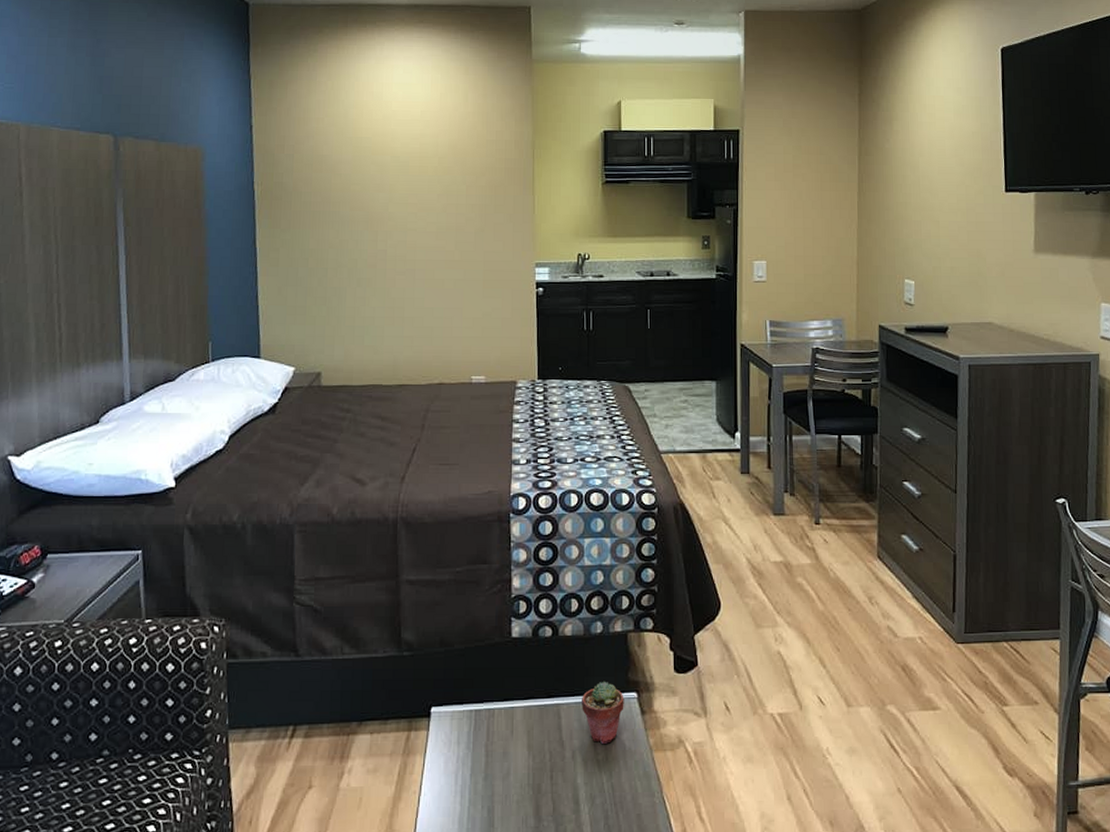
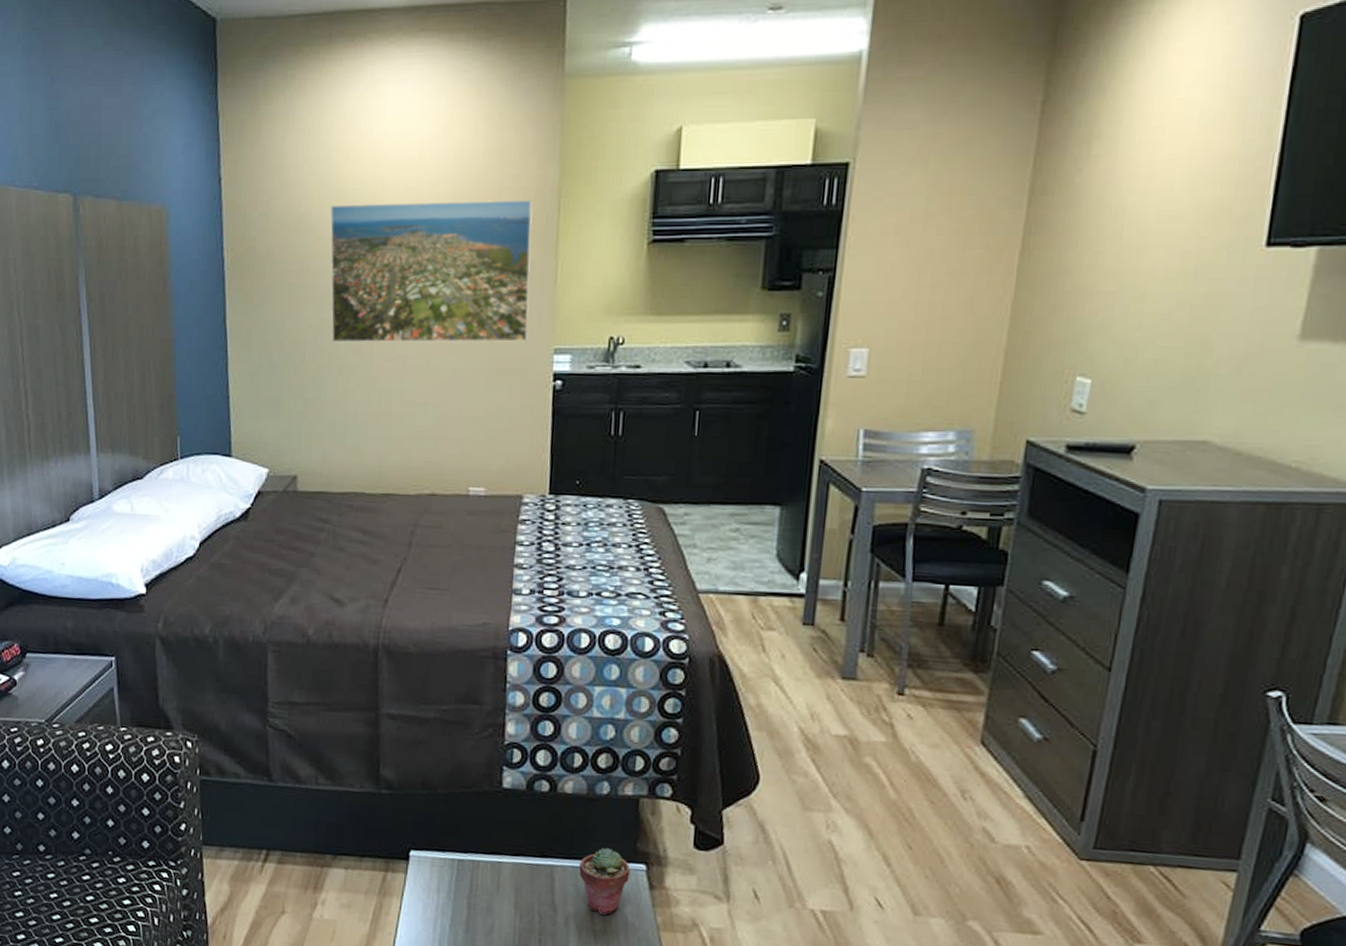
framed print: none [348,149,515,260] -> present [330,199,533,343]

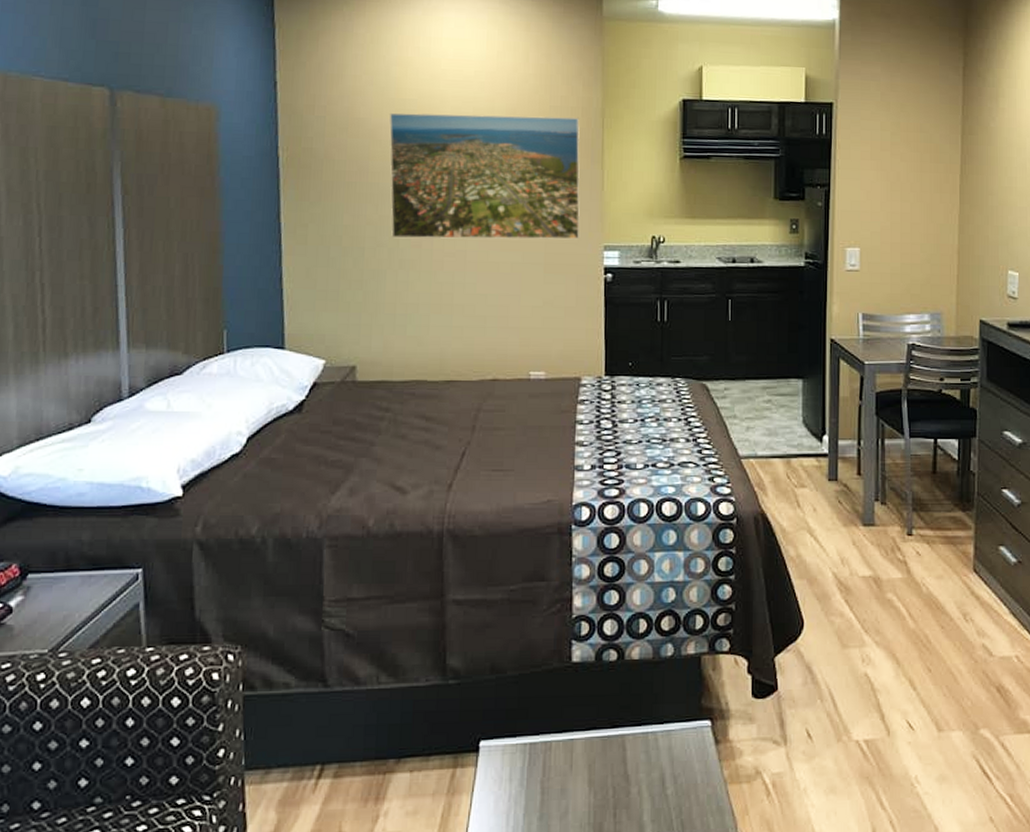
potted succulent: present [578,847,630,915] -> none [648,708,697,777]

